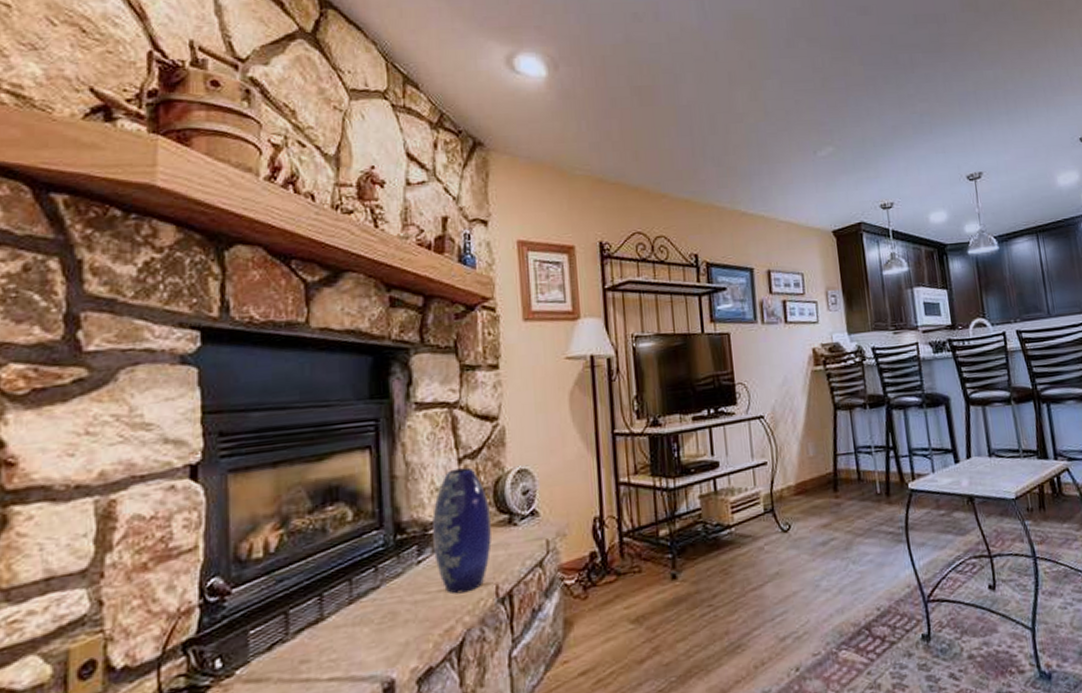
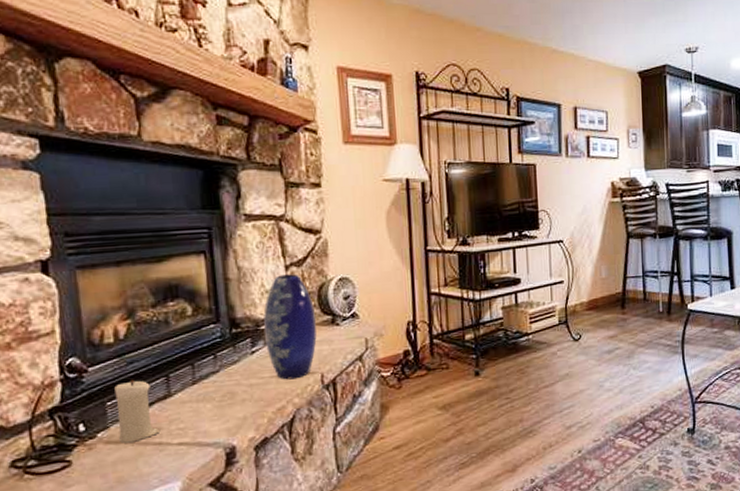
candle: none [260,600,309,682] -> present [114,379,161,443]

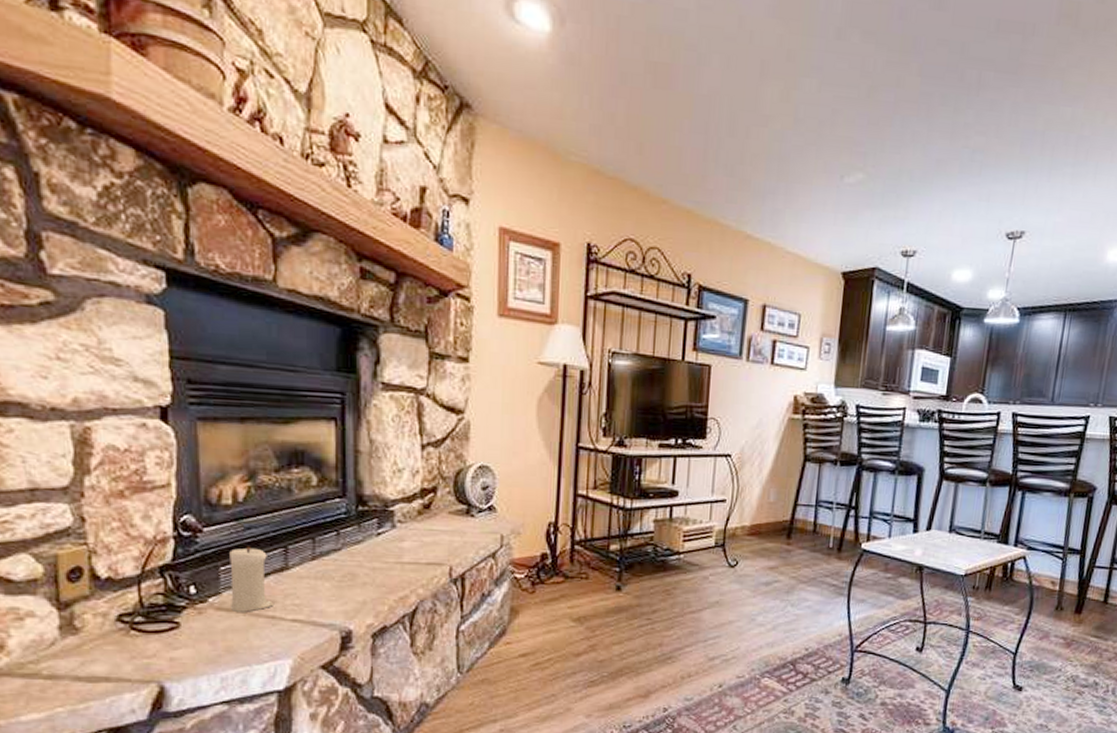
vase: present [263,274,317,380] -> none [392,454,450,569]

